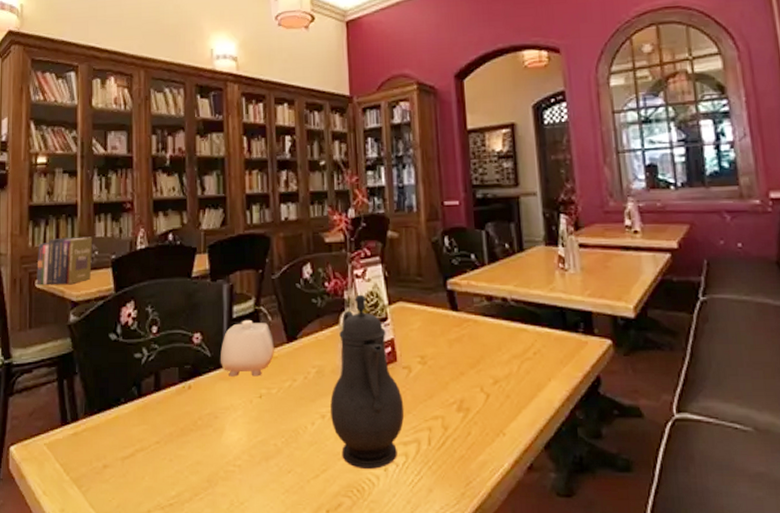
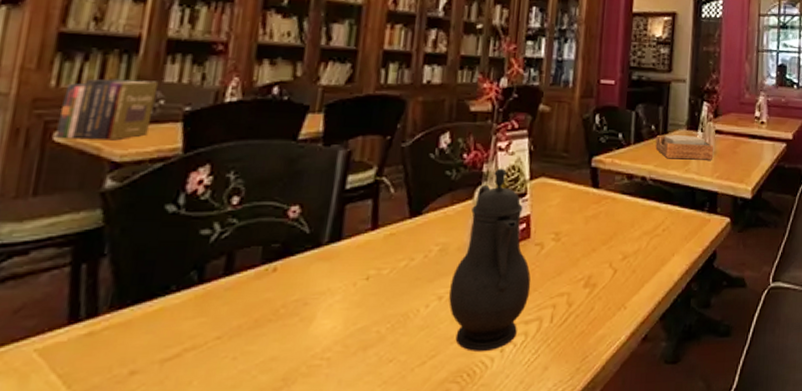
sugar bowl: present [220,319,275,377] -> none [320,191,394,256]
napkin holder: none [512,251,581,278] -> present [655,135,714,160]

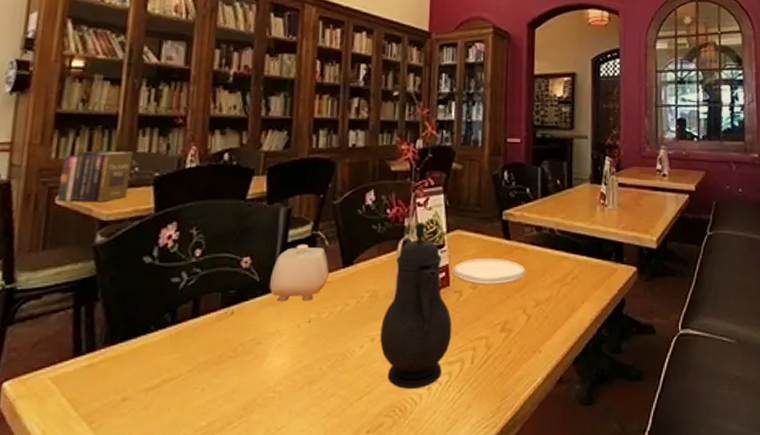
sugar bowl: none [320,191,394,256] -> present [269,244,330,301]
plate: none [534,207,614,237] -> present [452,257,526,285]
napkin holder: present [655,135,714,160] -> none [561,188,618,212]

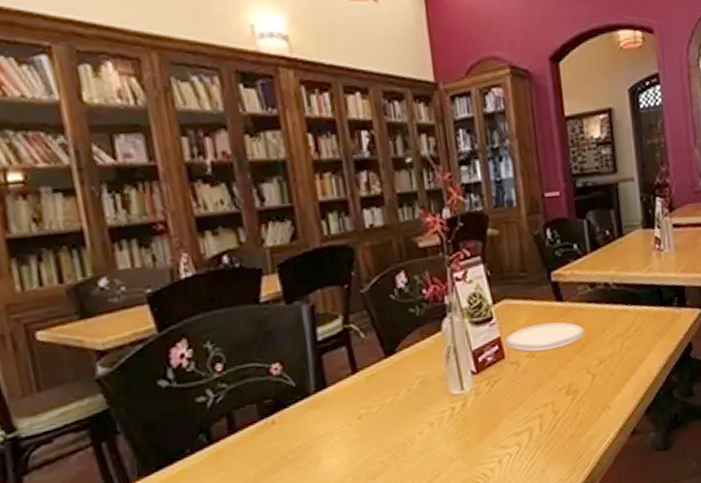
books: present [57,150,134,203] -> none [32,270,120,337]
sugar bowl: present [269,244,330,301] -> none [306,339,372,403]
coffeepot: present [380,222,452,389] -> none [438,297,516,466]

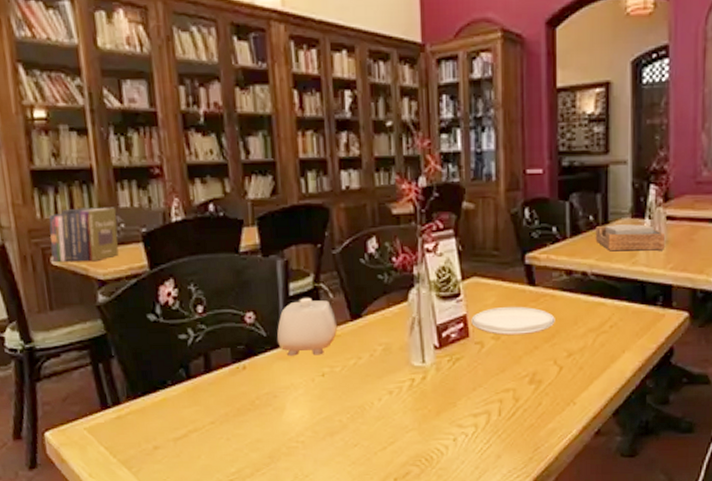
books: none [32,270,120,337] -> present [49,207,119,263]
sugar bowl: none [306,339,372,403] -> present [276,297,338,356]
napkin holder: none [612,233,675,262] -> present [595,224,666,252]

